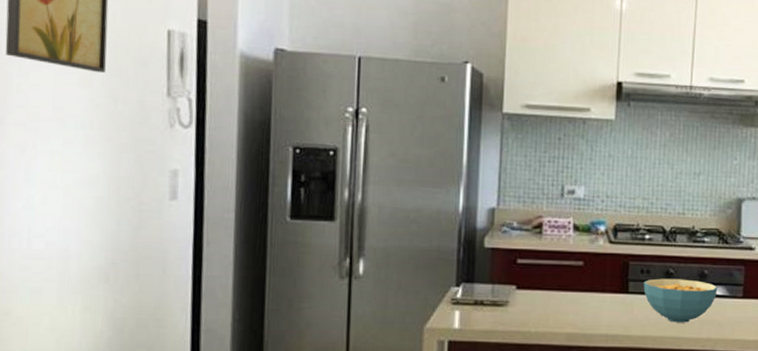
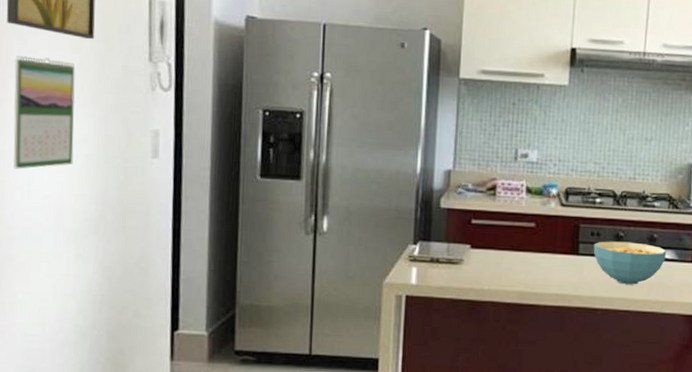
calendar: none [10,91,84,214] -> present [12,56,76,169]

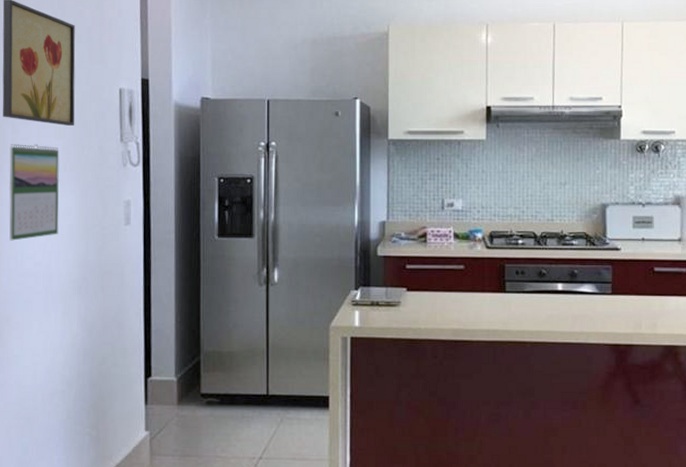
cereal bowl: present [593,241,667,285] -> none [519,278,588,318]

